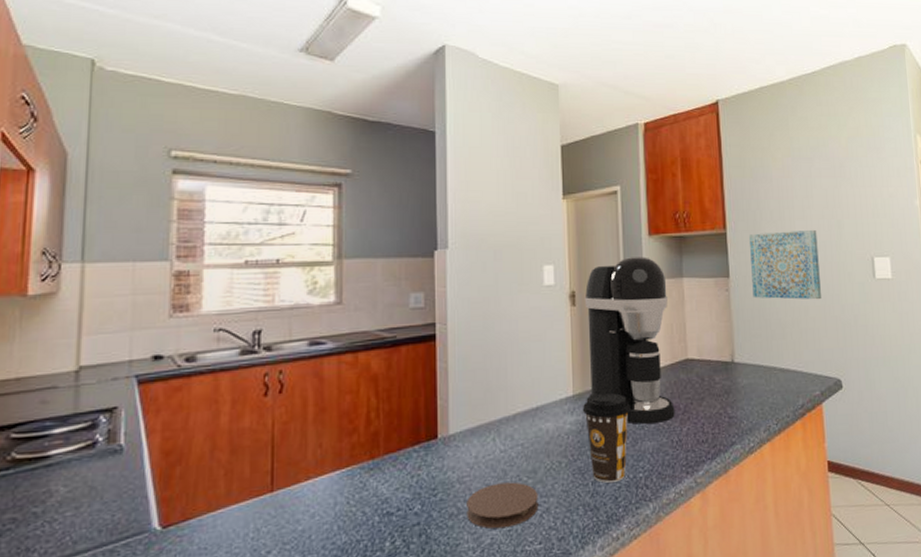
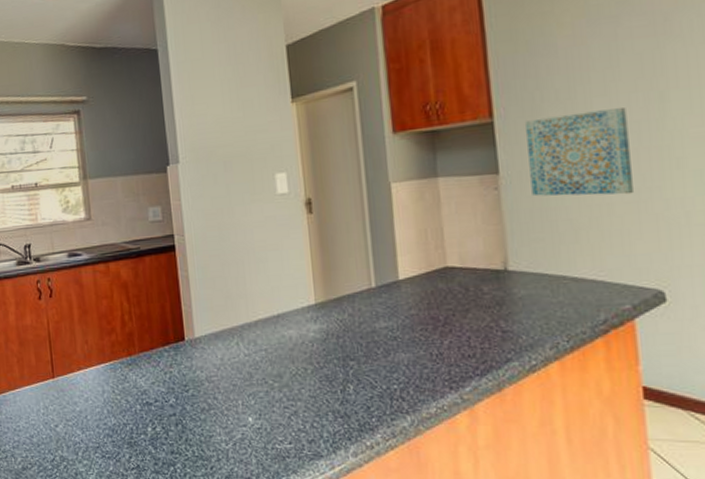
coaster: present [467,482,539,529] -> none [216,384,287,426]
coffee cup: present [582,393,630,483] -> none [326,302,380,392]
coffee maker: present [584,257,675,424] -> none [322,157,434,335]

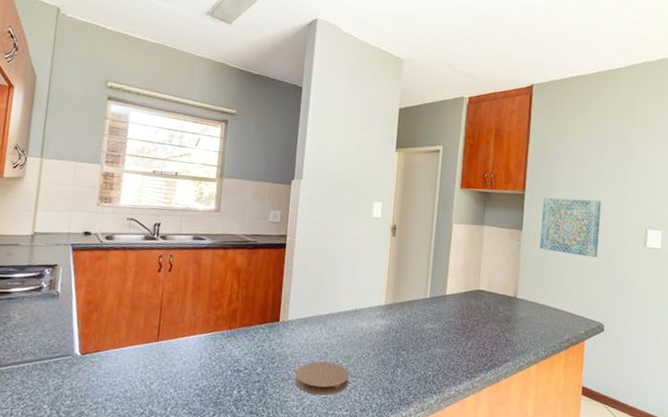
coaster: none [216,384,287,426] -> present [294,361,350,396]

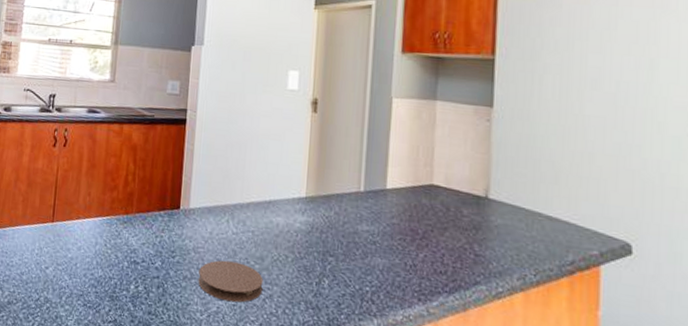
wall art: present [540,197,602,258] -> none [521,63,618,148]

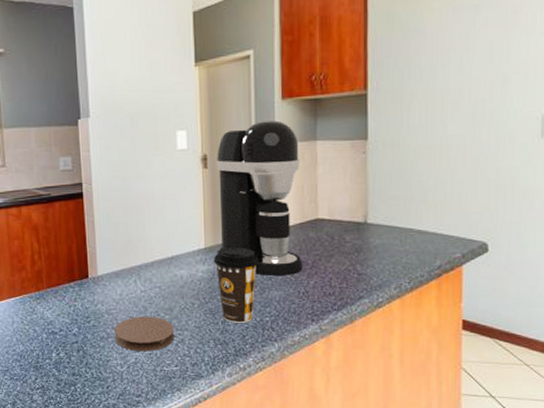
coffee cup: none [313,200,363,289] -> present [213,247,259,323]
coffee maker: none [321,72,417,243] -> present [216,120,303,276]

